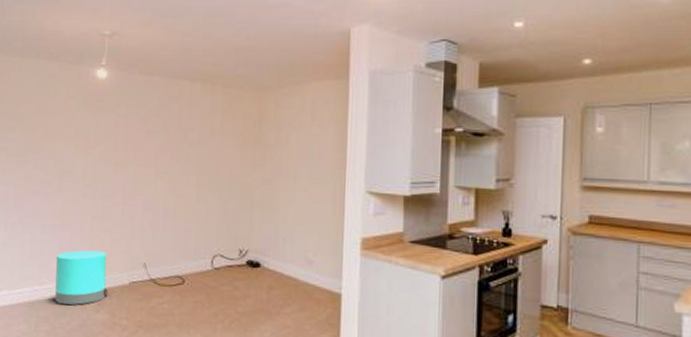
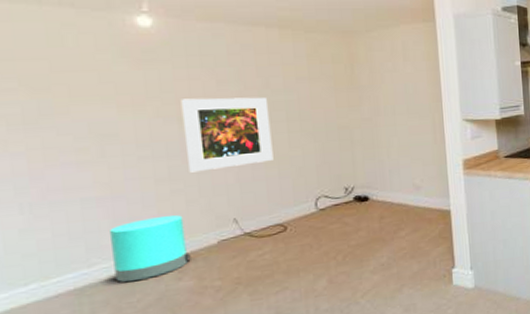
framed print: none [116,145,184,214] -> present [180,97,274,173]

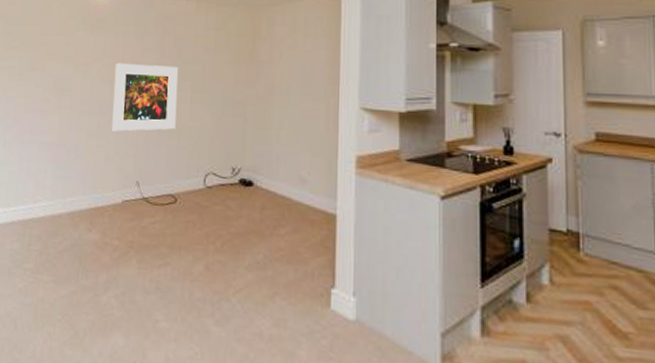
trash can: present [110,215,191,282] -> none [48,168,101,224]

